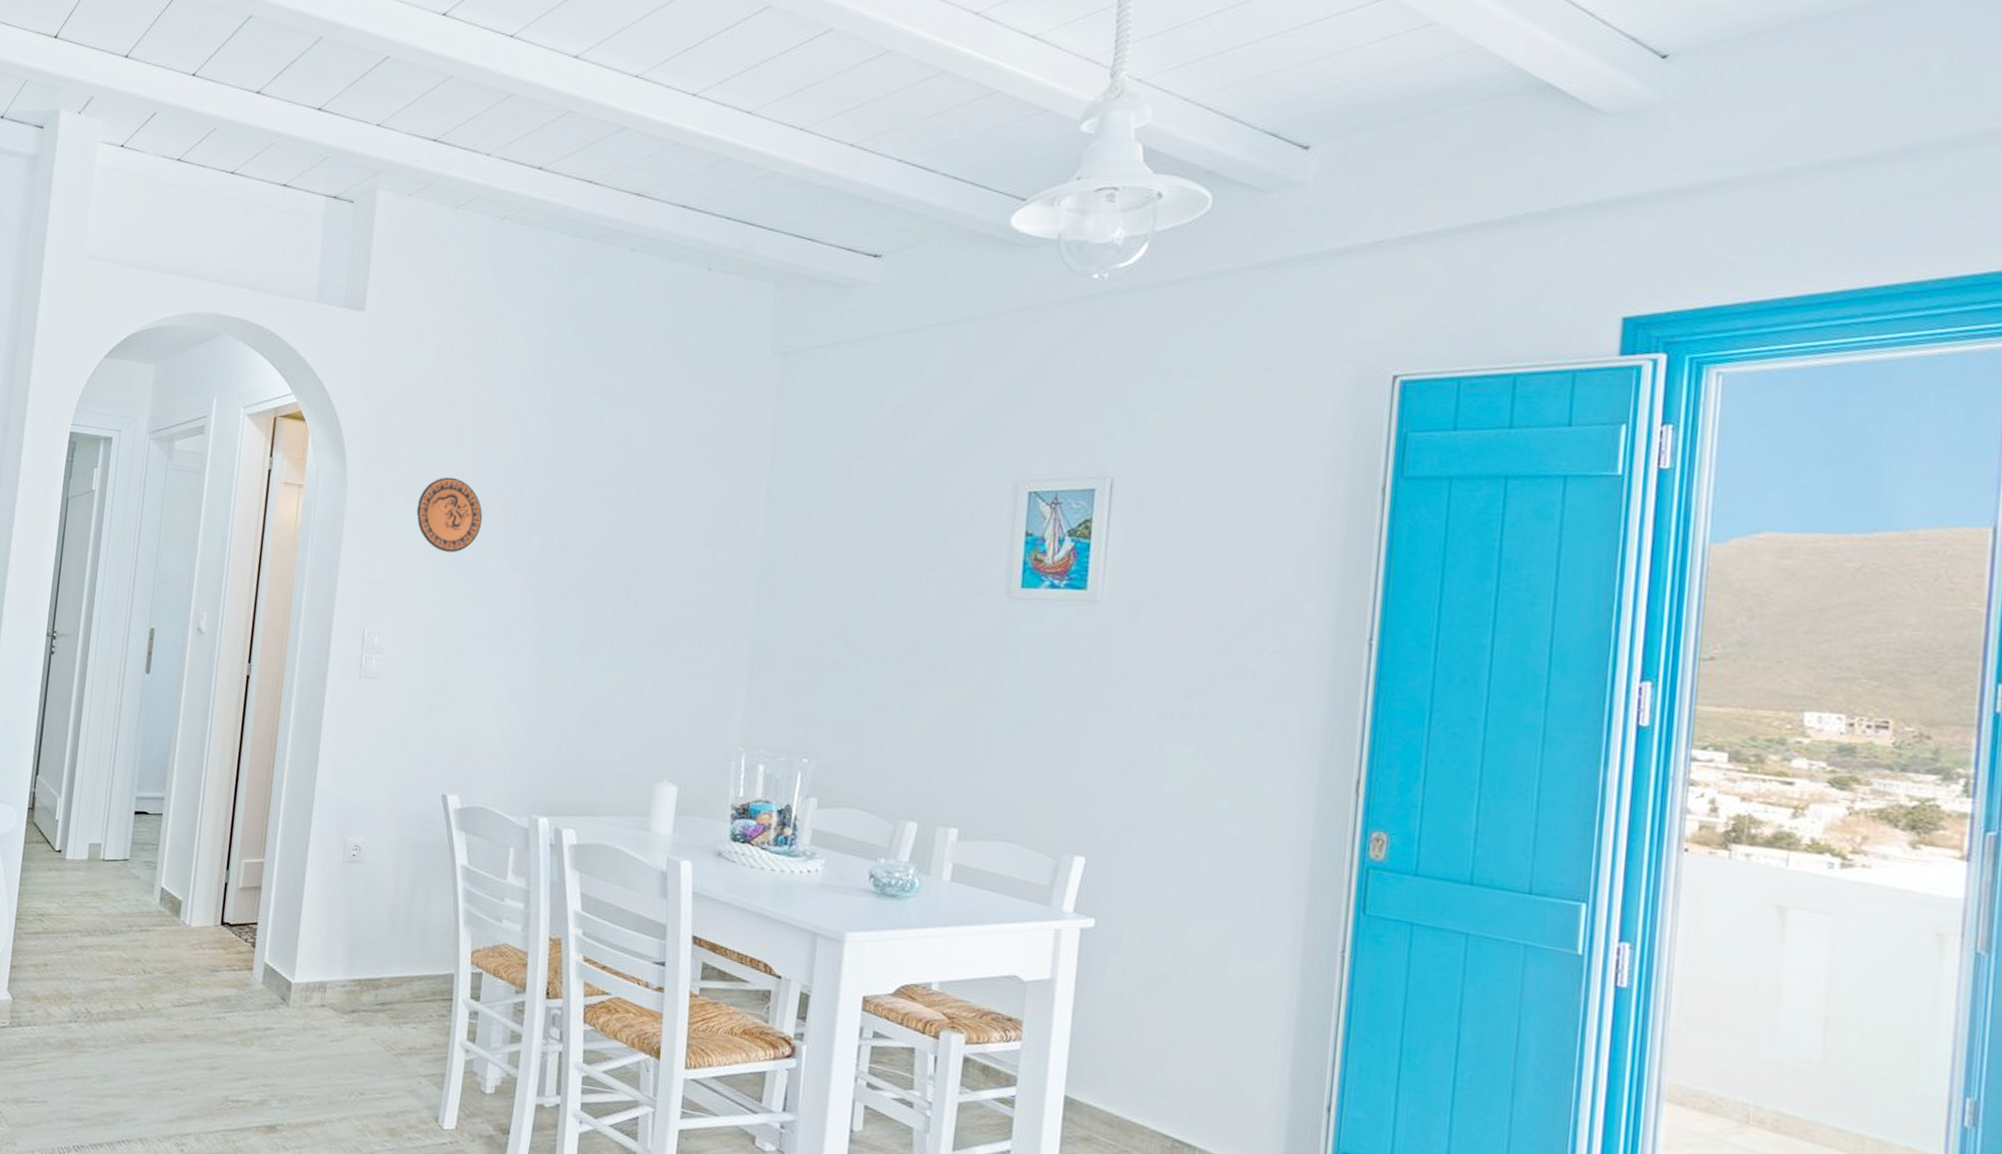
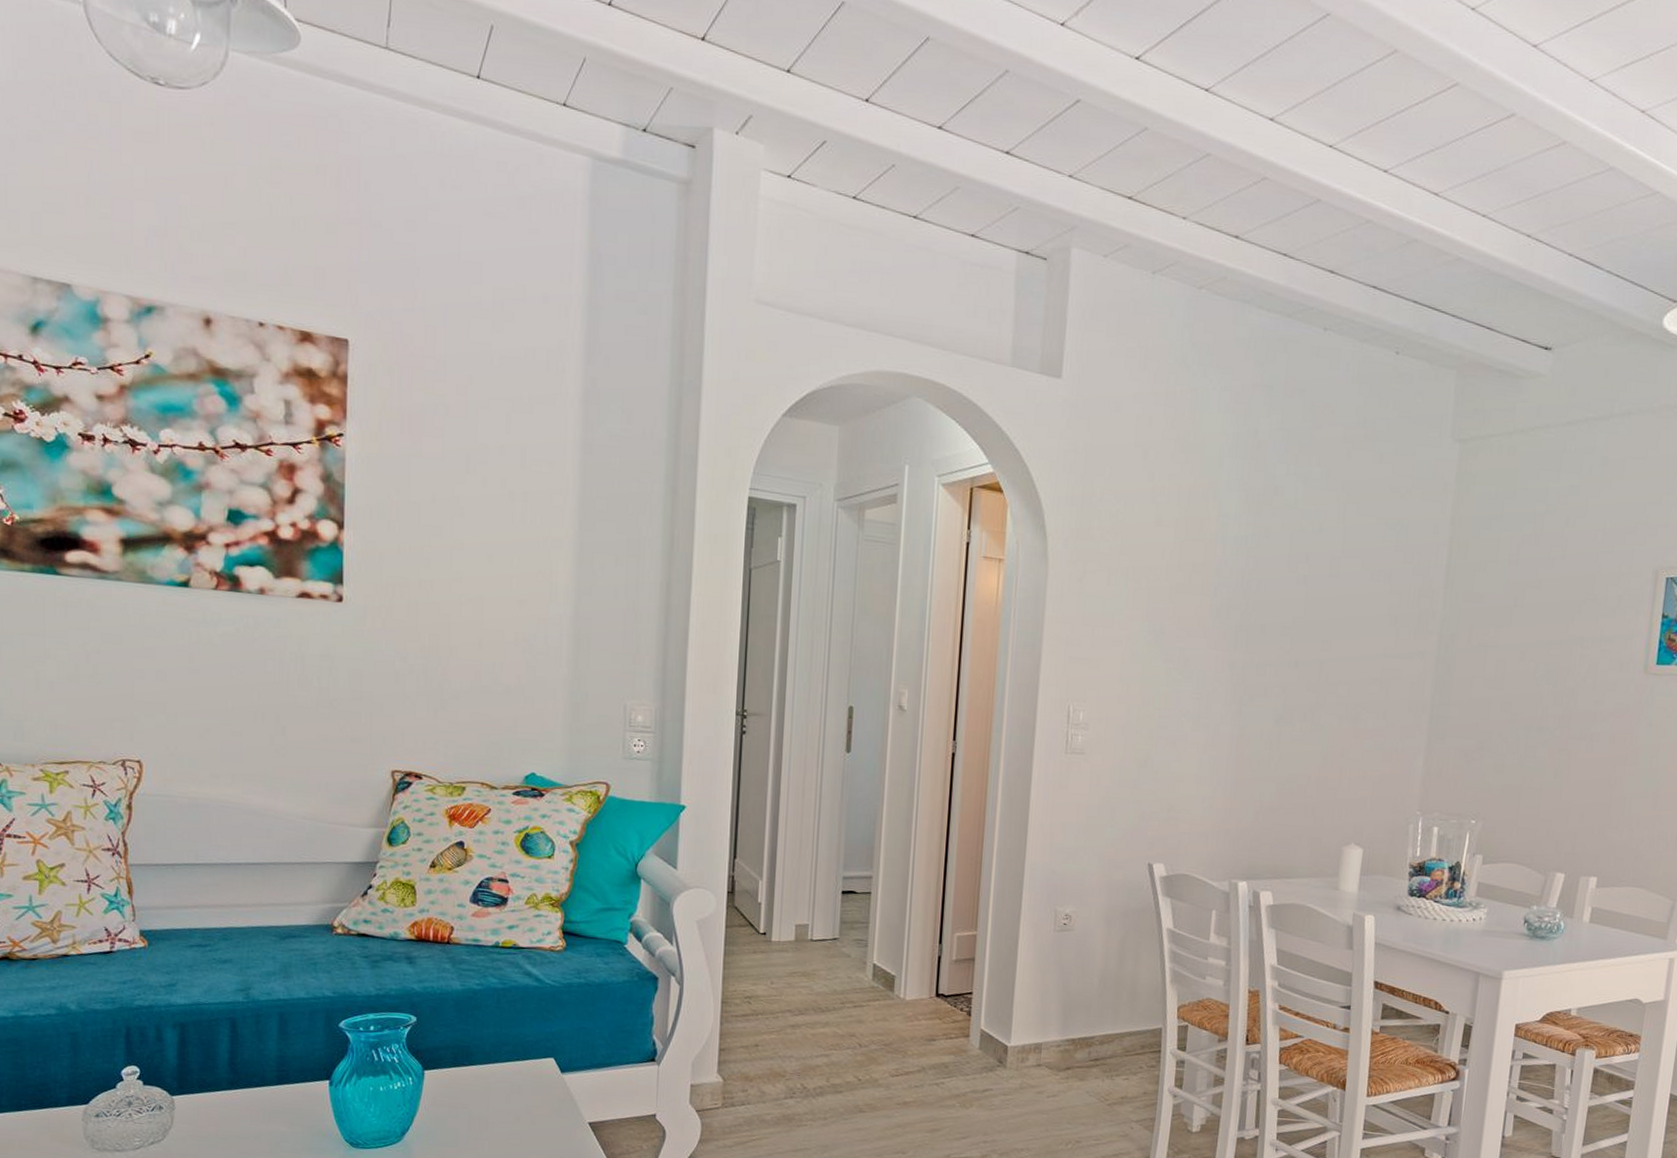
decorative plate: present [416,477,483,553] -> none [1118,554,1184,630]

